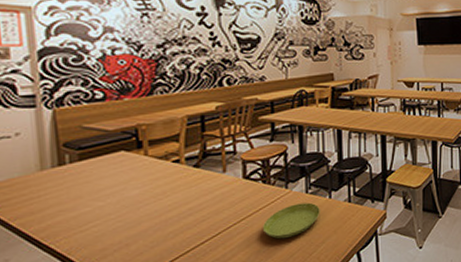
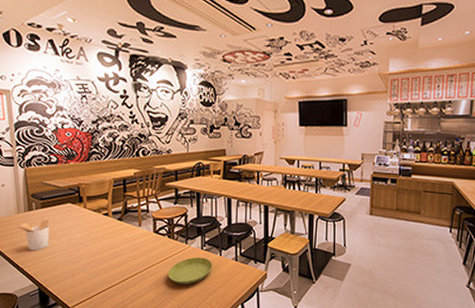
utensil holder: none [36,174,92,220] -> present [15,219,50,251]

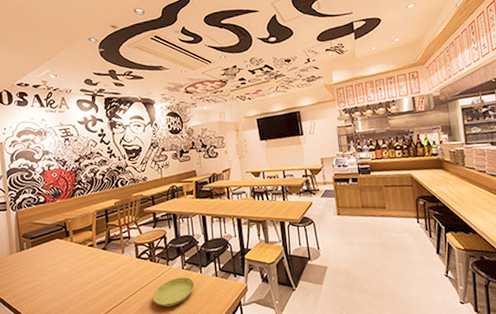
utensil holder: present [15,219,50,251] -> none [8,257,40,290]

